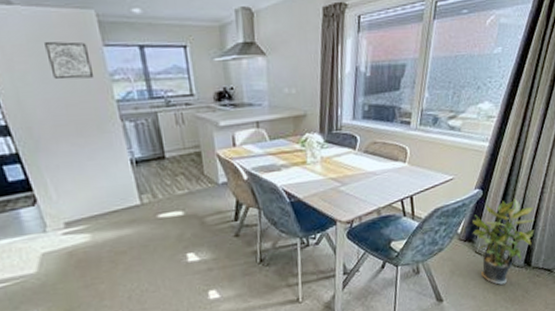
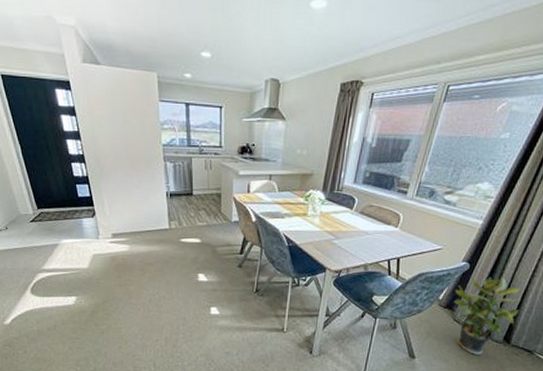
wall art: present [44,41,94,79] -> none [118,94,149,125]

